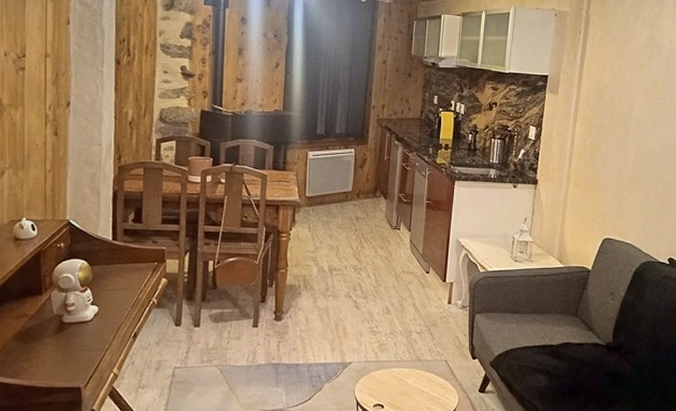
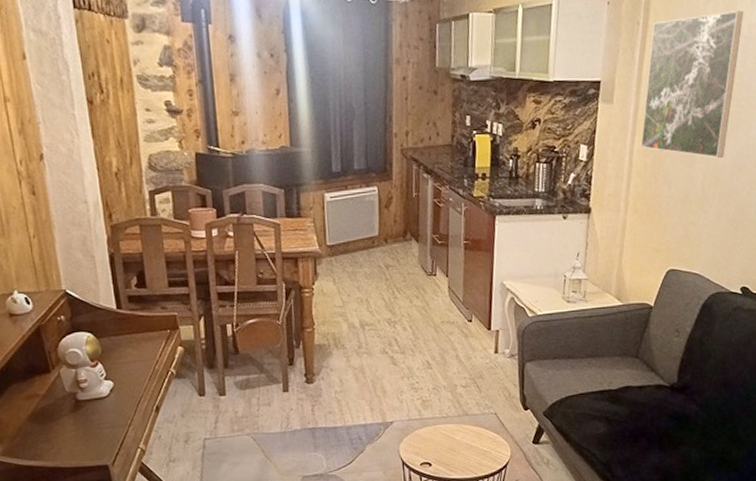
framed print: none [581,28,666,146] -> present [640,11,744,159]

